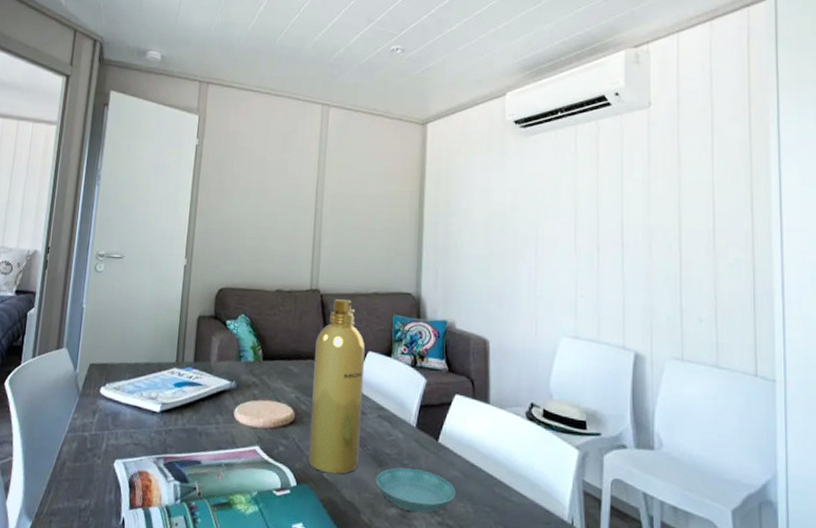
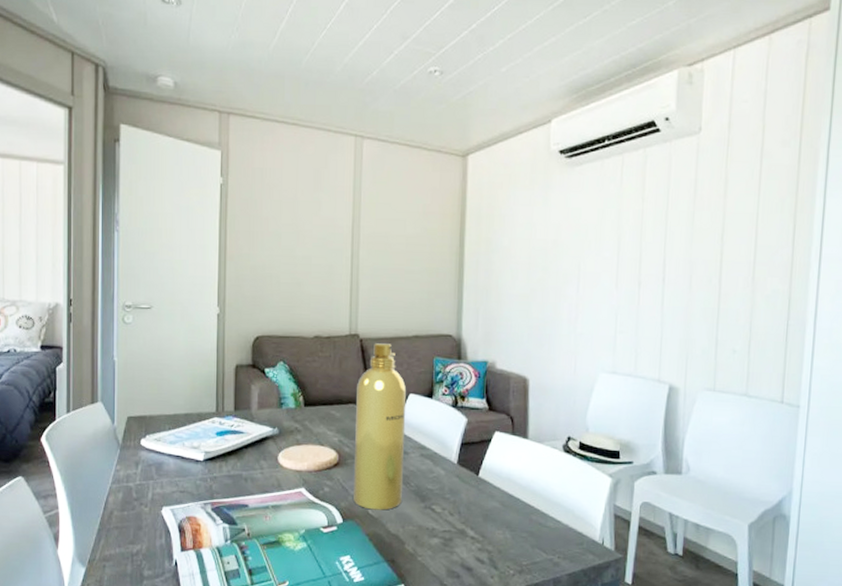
saucer: present [376,467,456,514] -> none [419,501,495,541]

